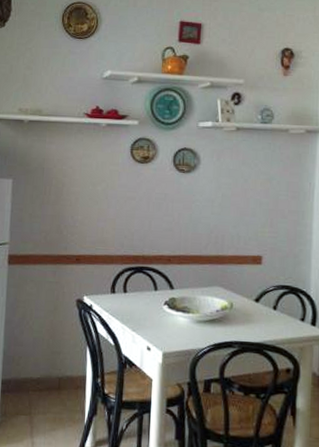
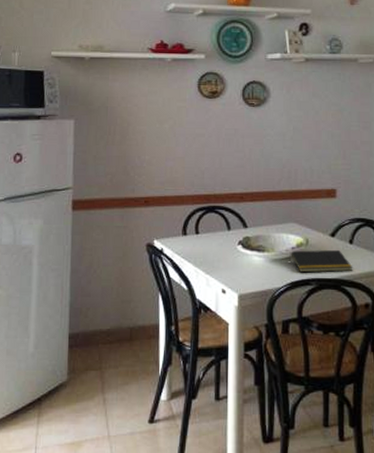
notepad: none [213,313,276,337] -> present [289,249,353,273]

